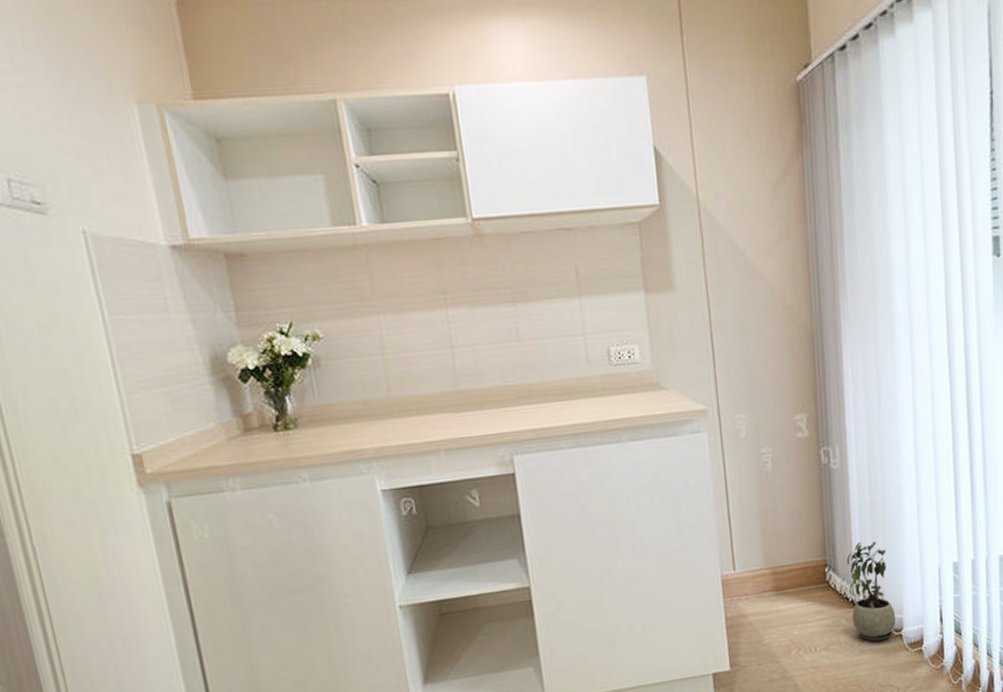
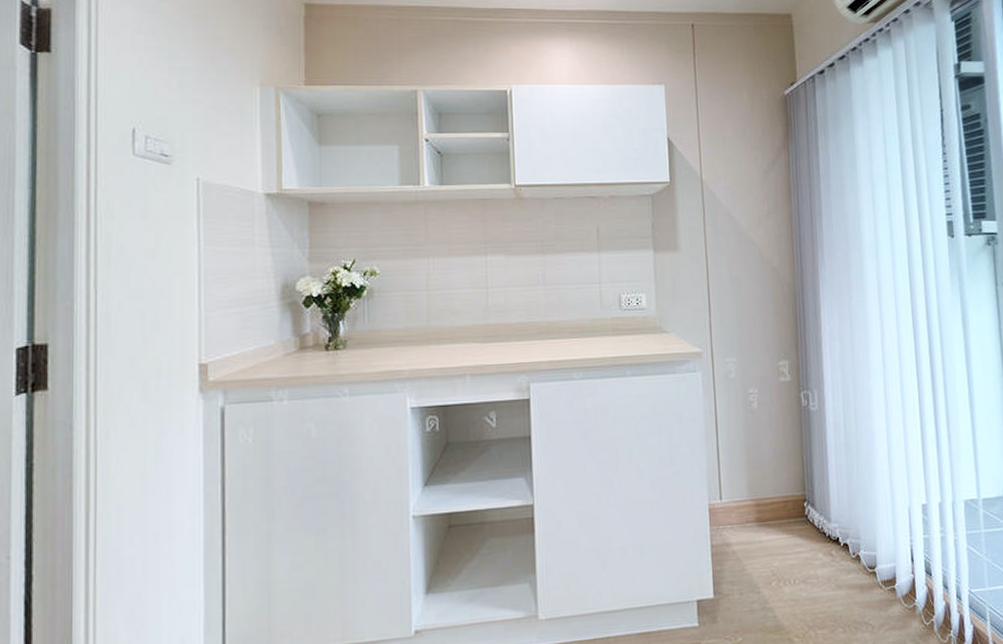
potted plant: present [846,541,895,642] -> none [823,479,870,577]

